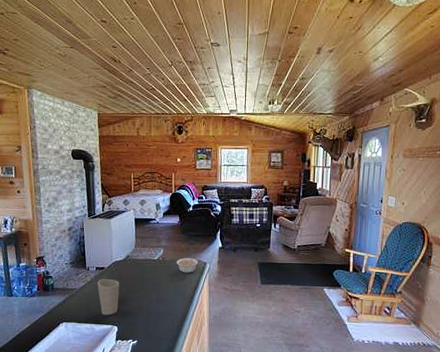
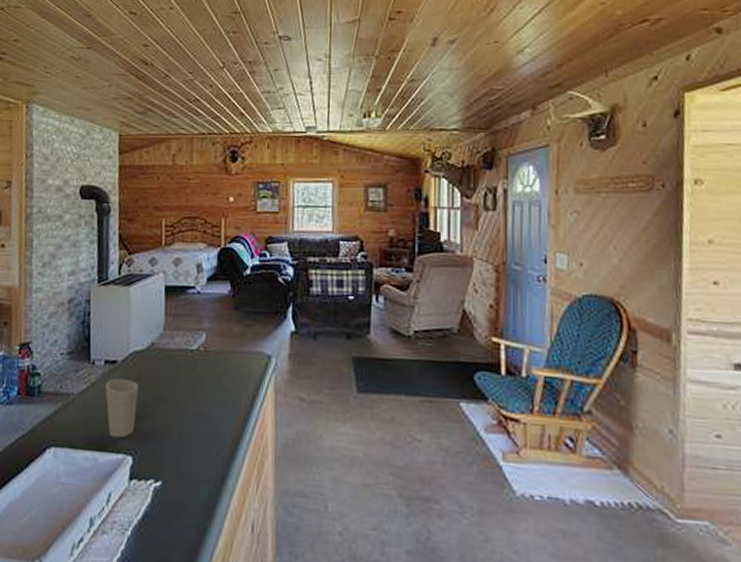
legume: present [176,255,199,274] -> none [224,344,259,373]

